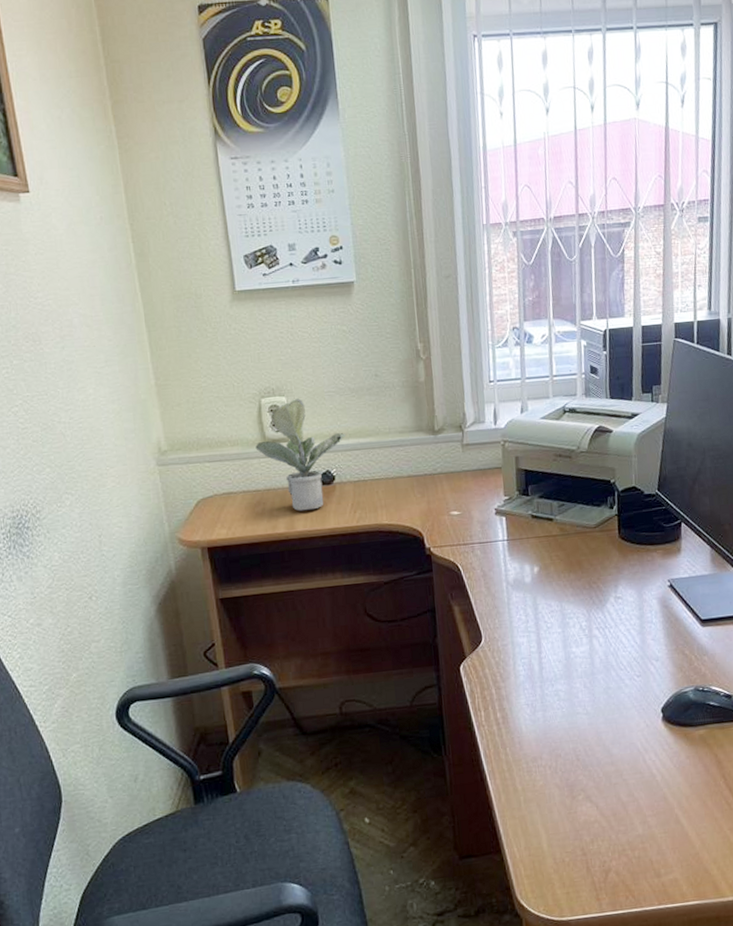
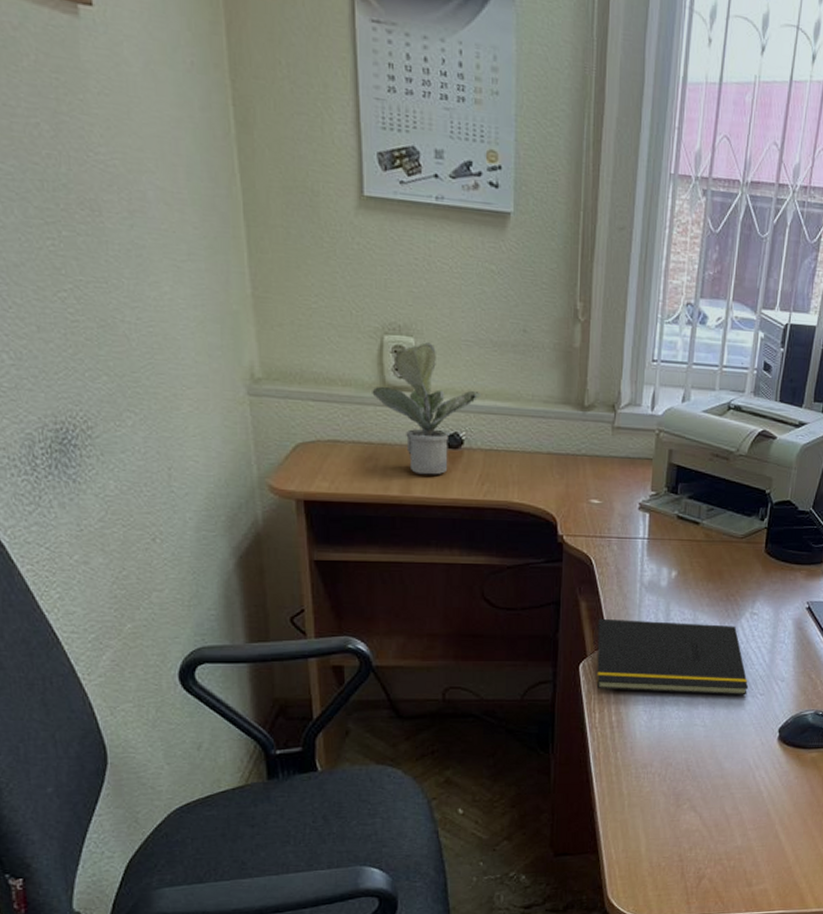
notepad: none [469,611,625,688] -> present [592,618,749,696]

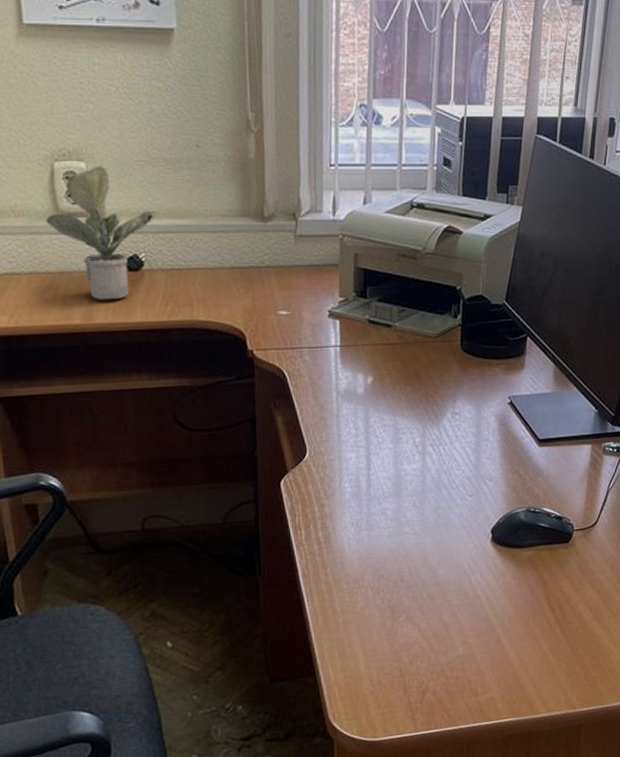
notepad: present [592,618,749,696] -> none [292,427,457,505]

